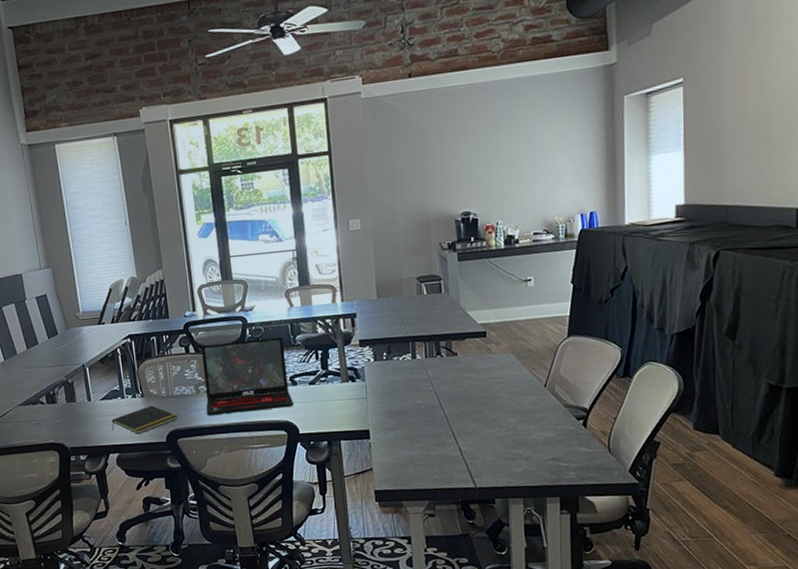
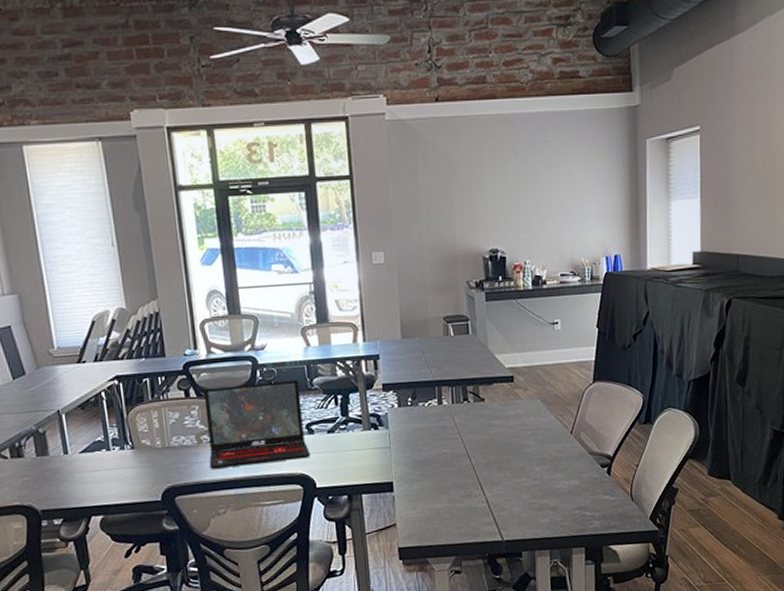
notepad: present [111,405,178,434] -> none [94,458,176,493]

